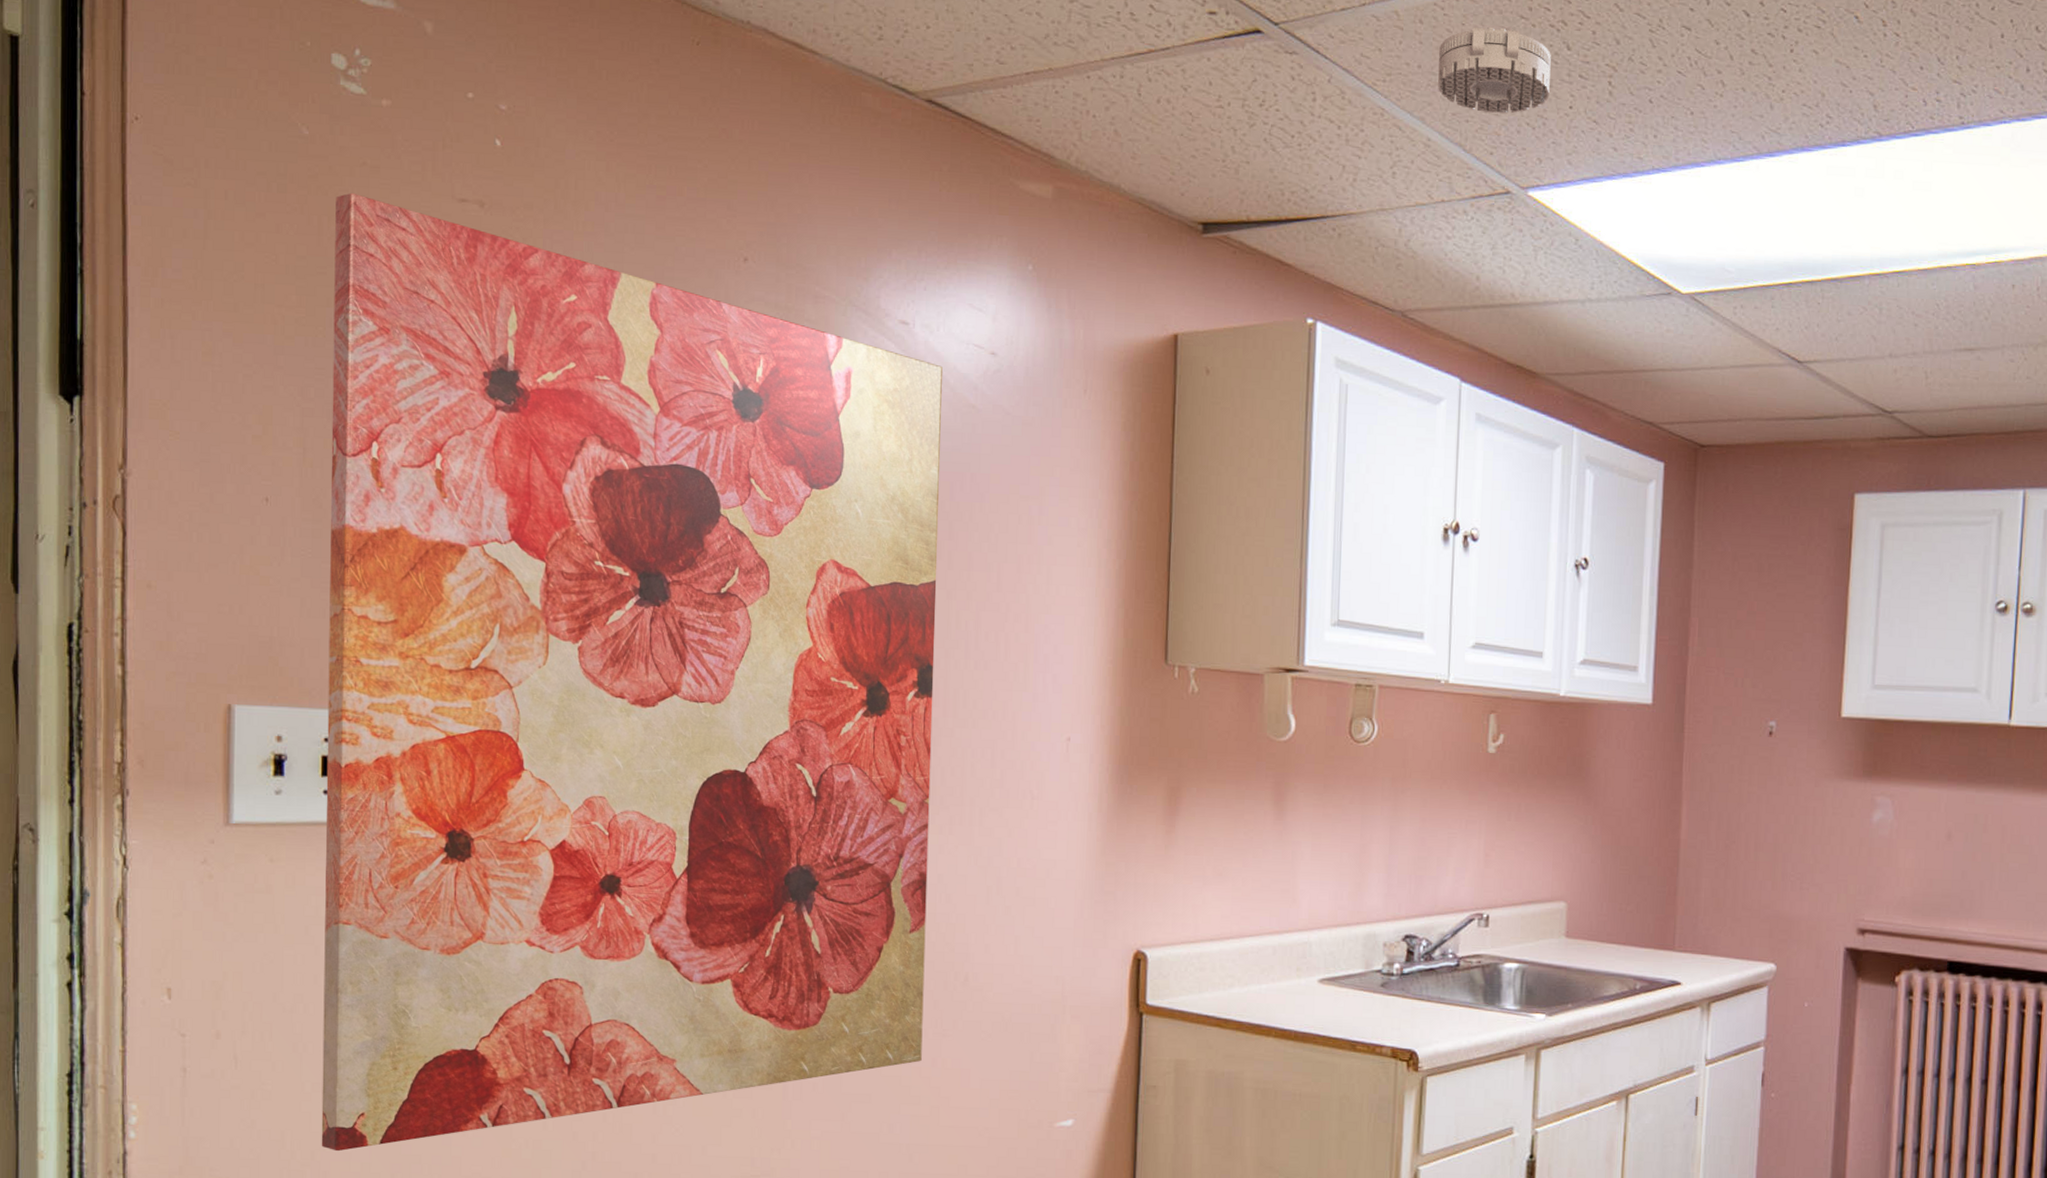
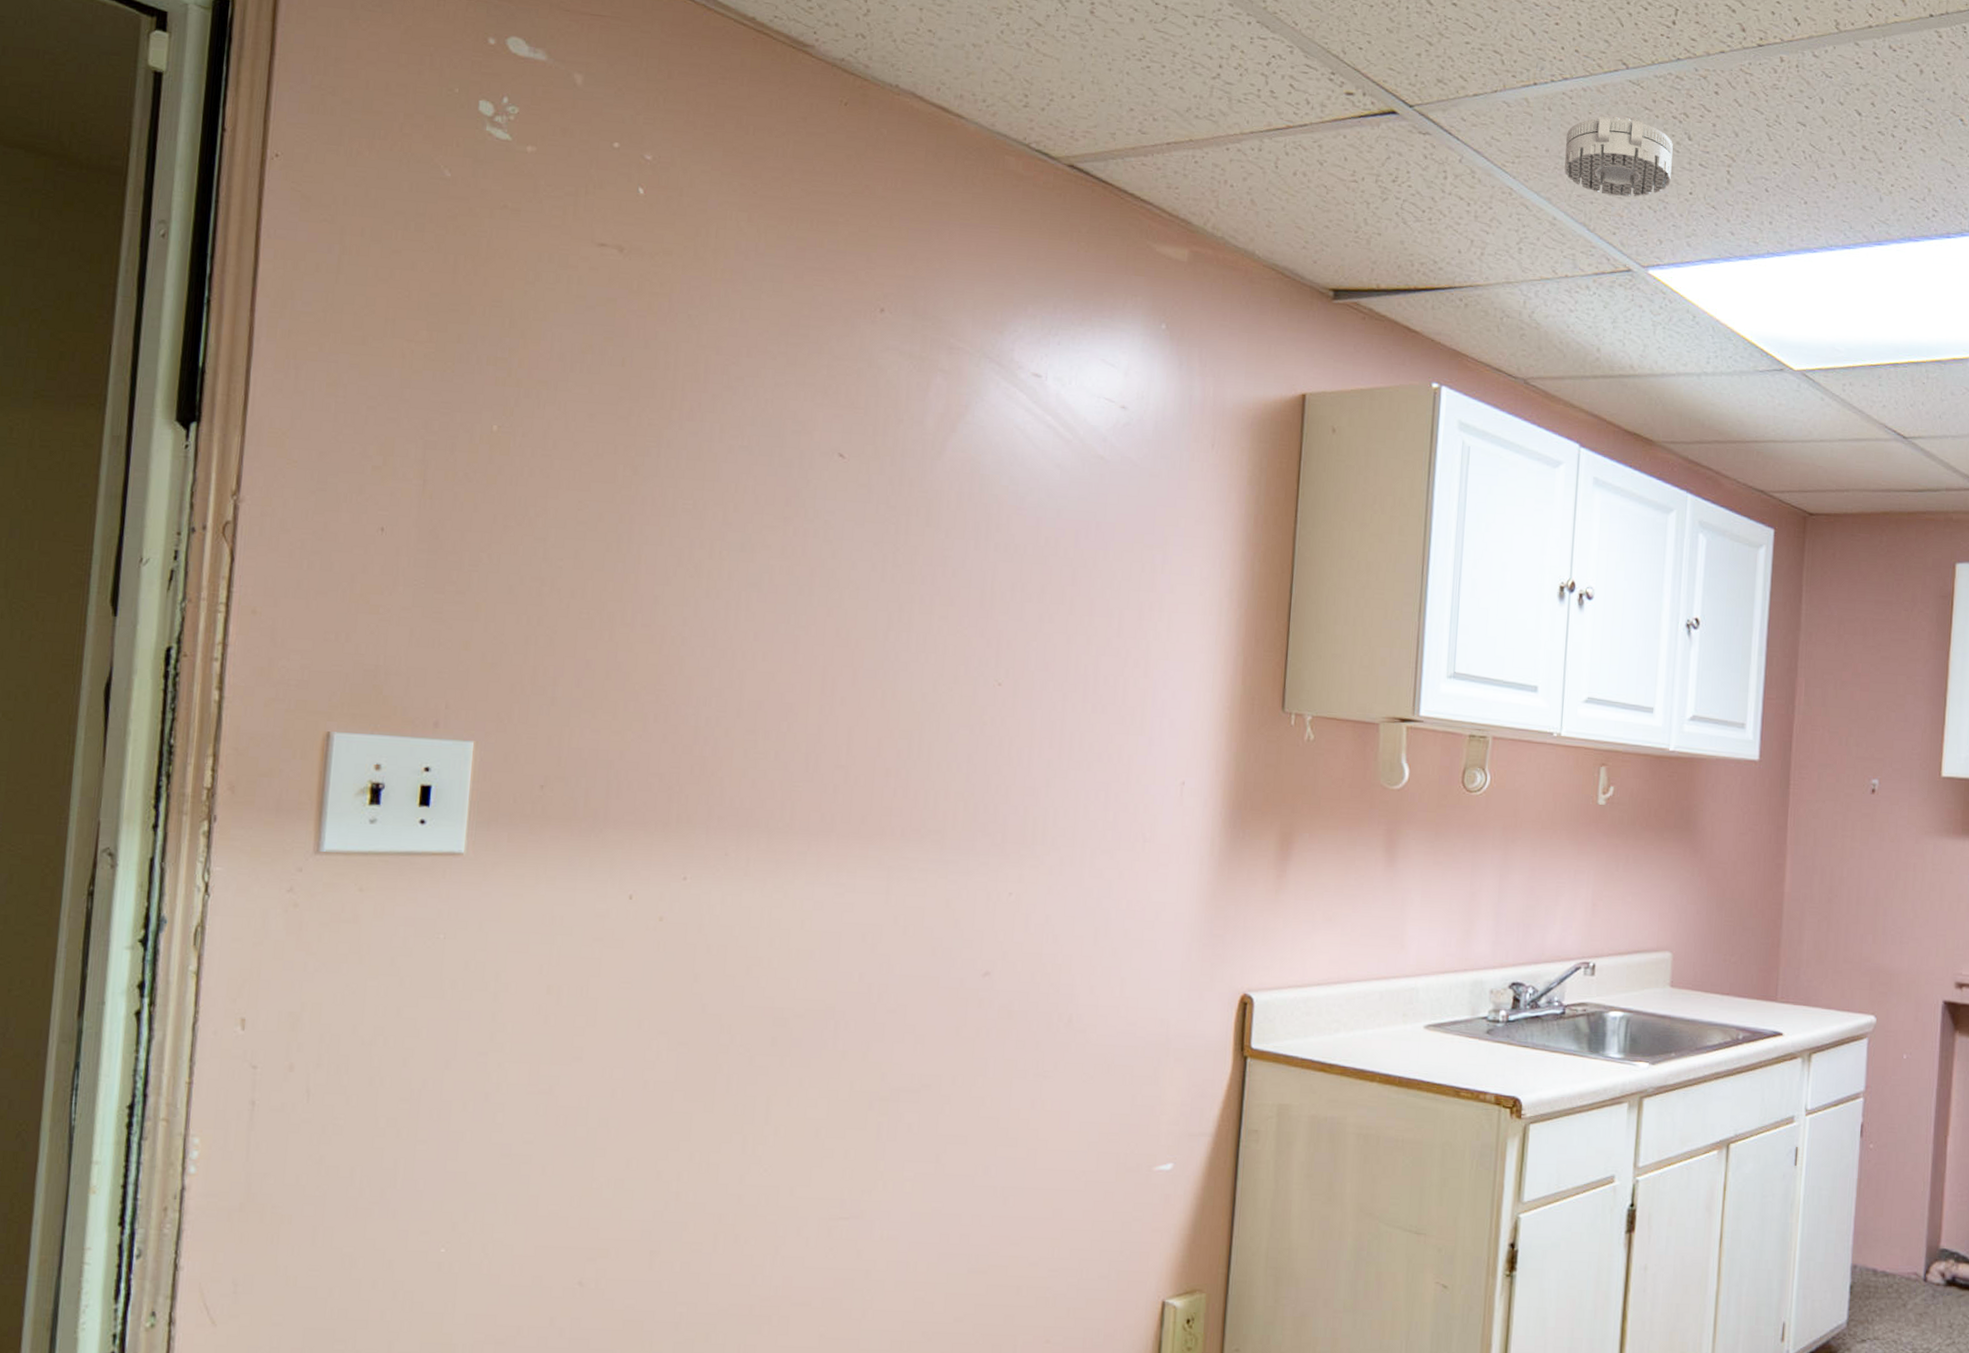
wall art: present [321,192,944,1152] -> none [392,233,1074,1189]

